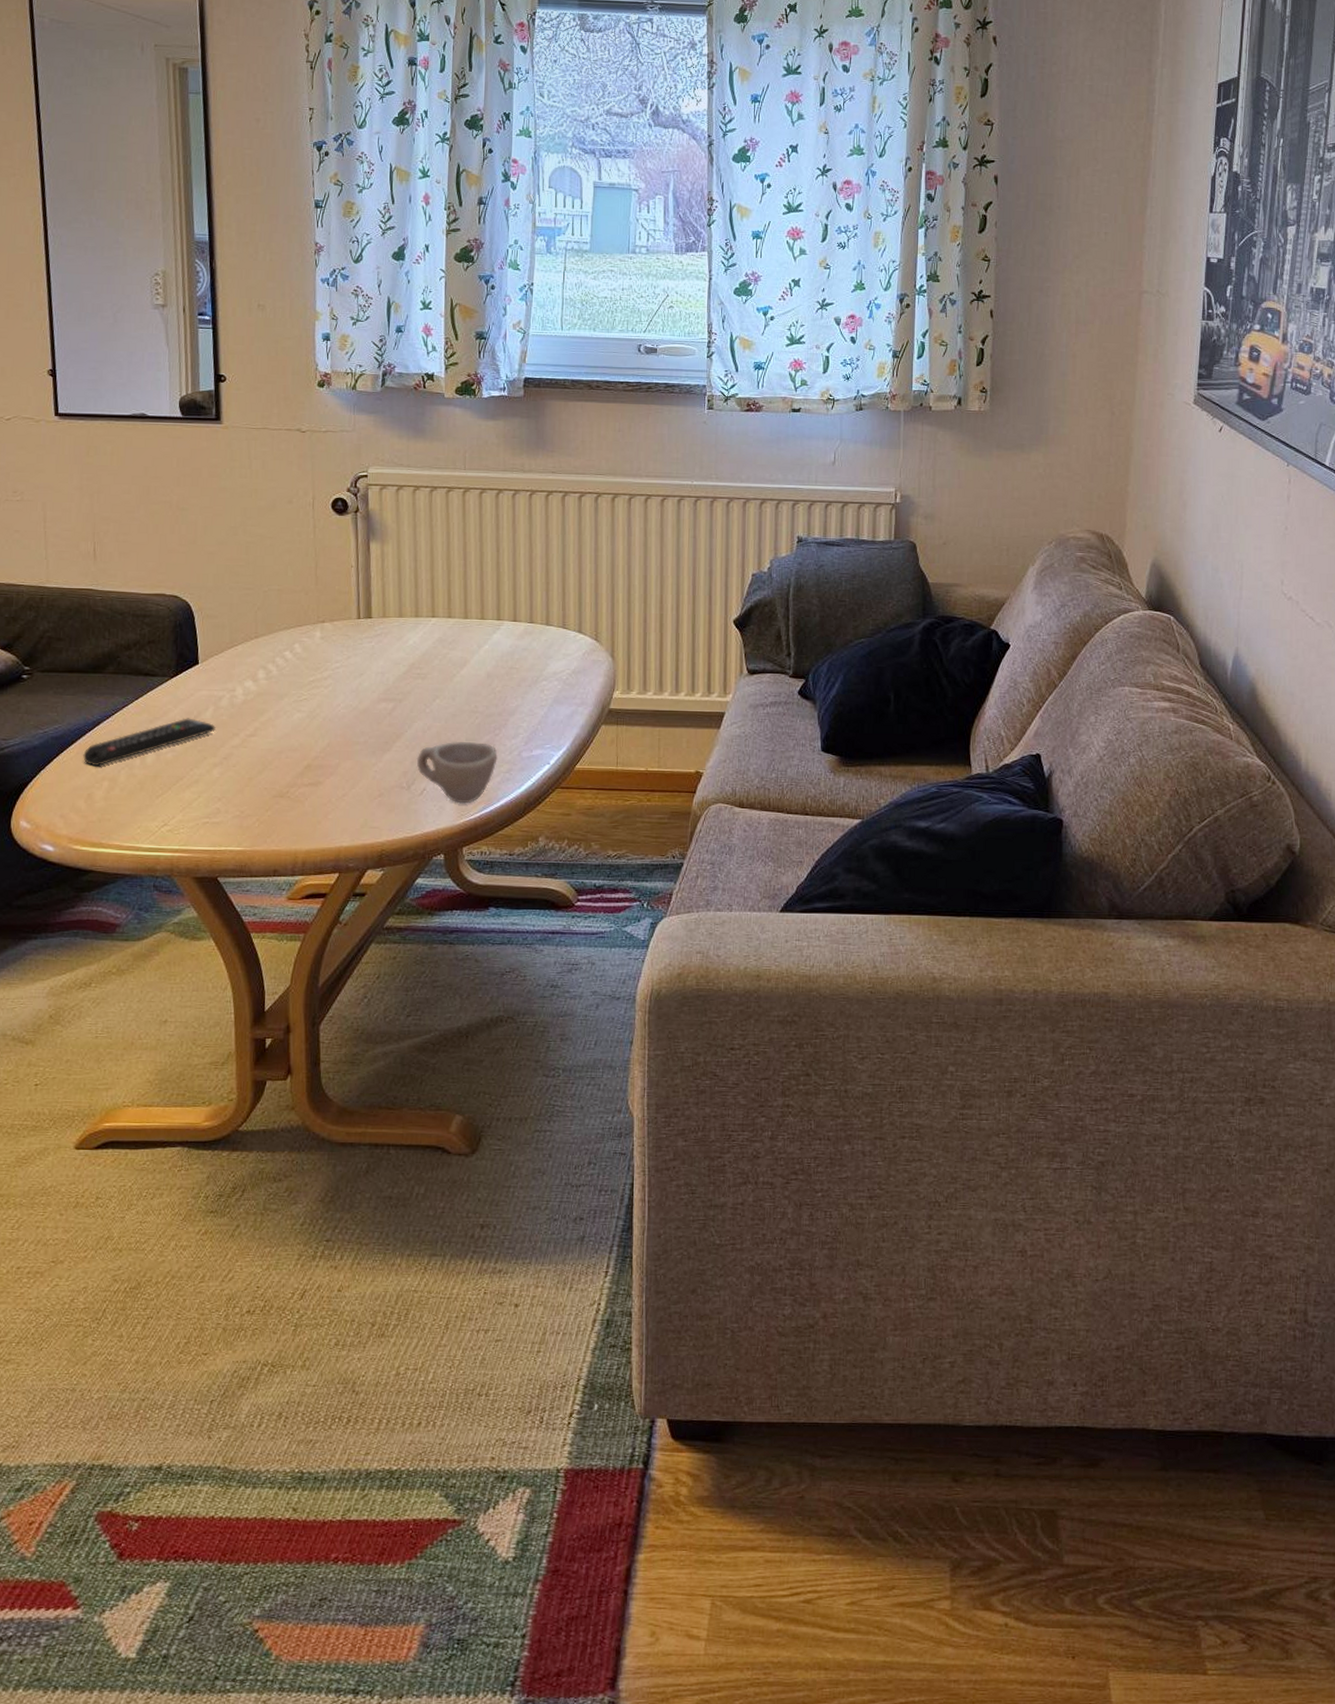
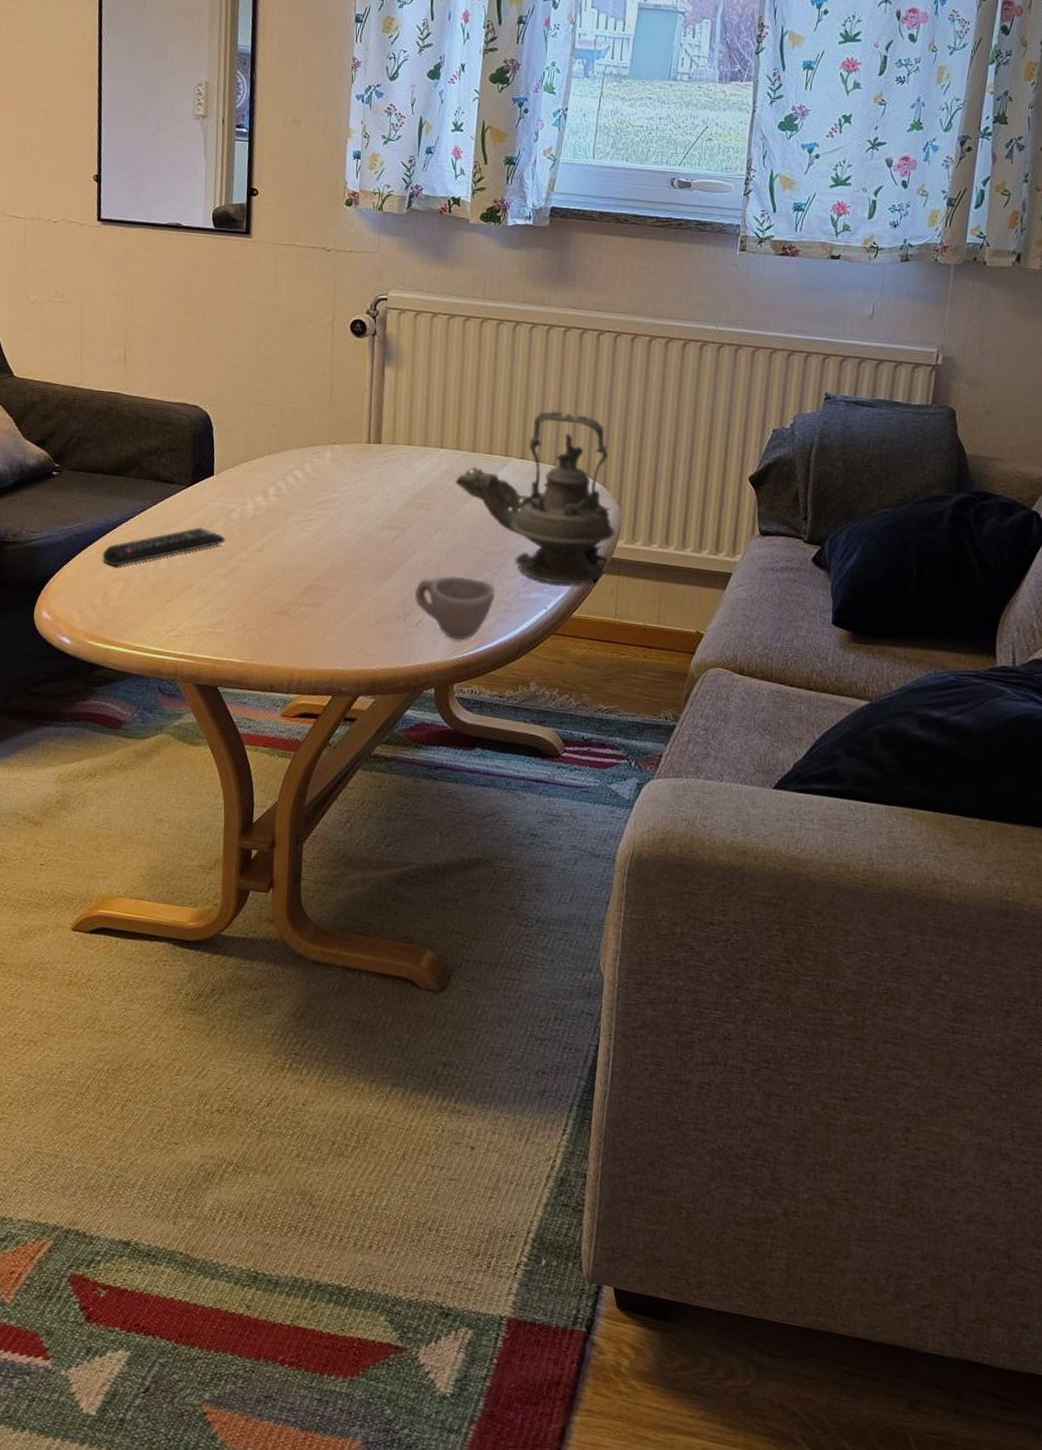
teapot: none [449,572,611,740] -> present [455,410,615,585]

